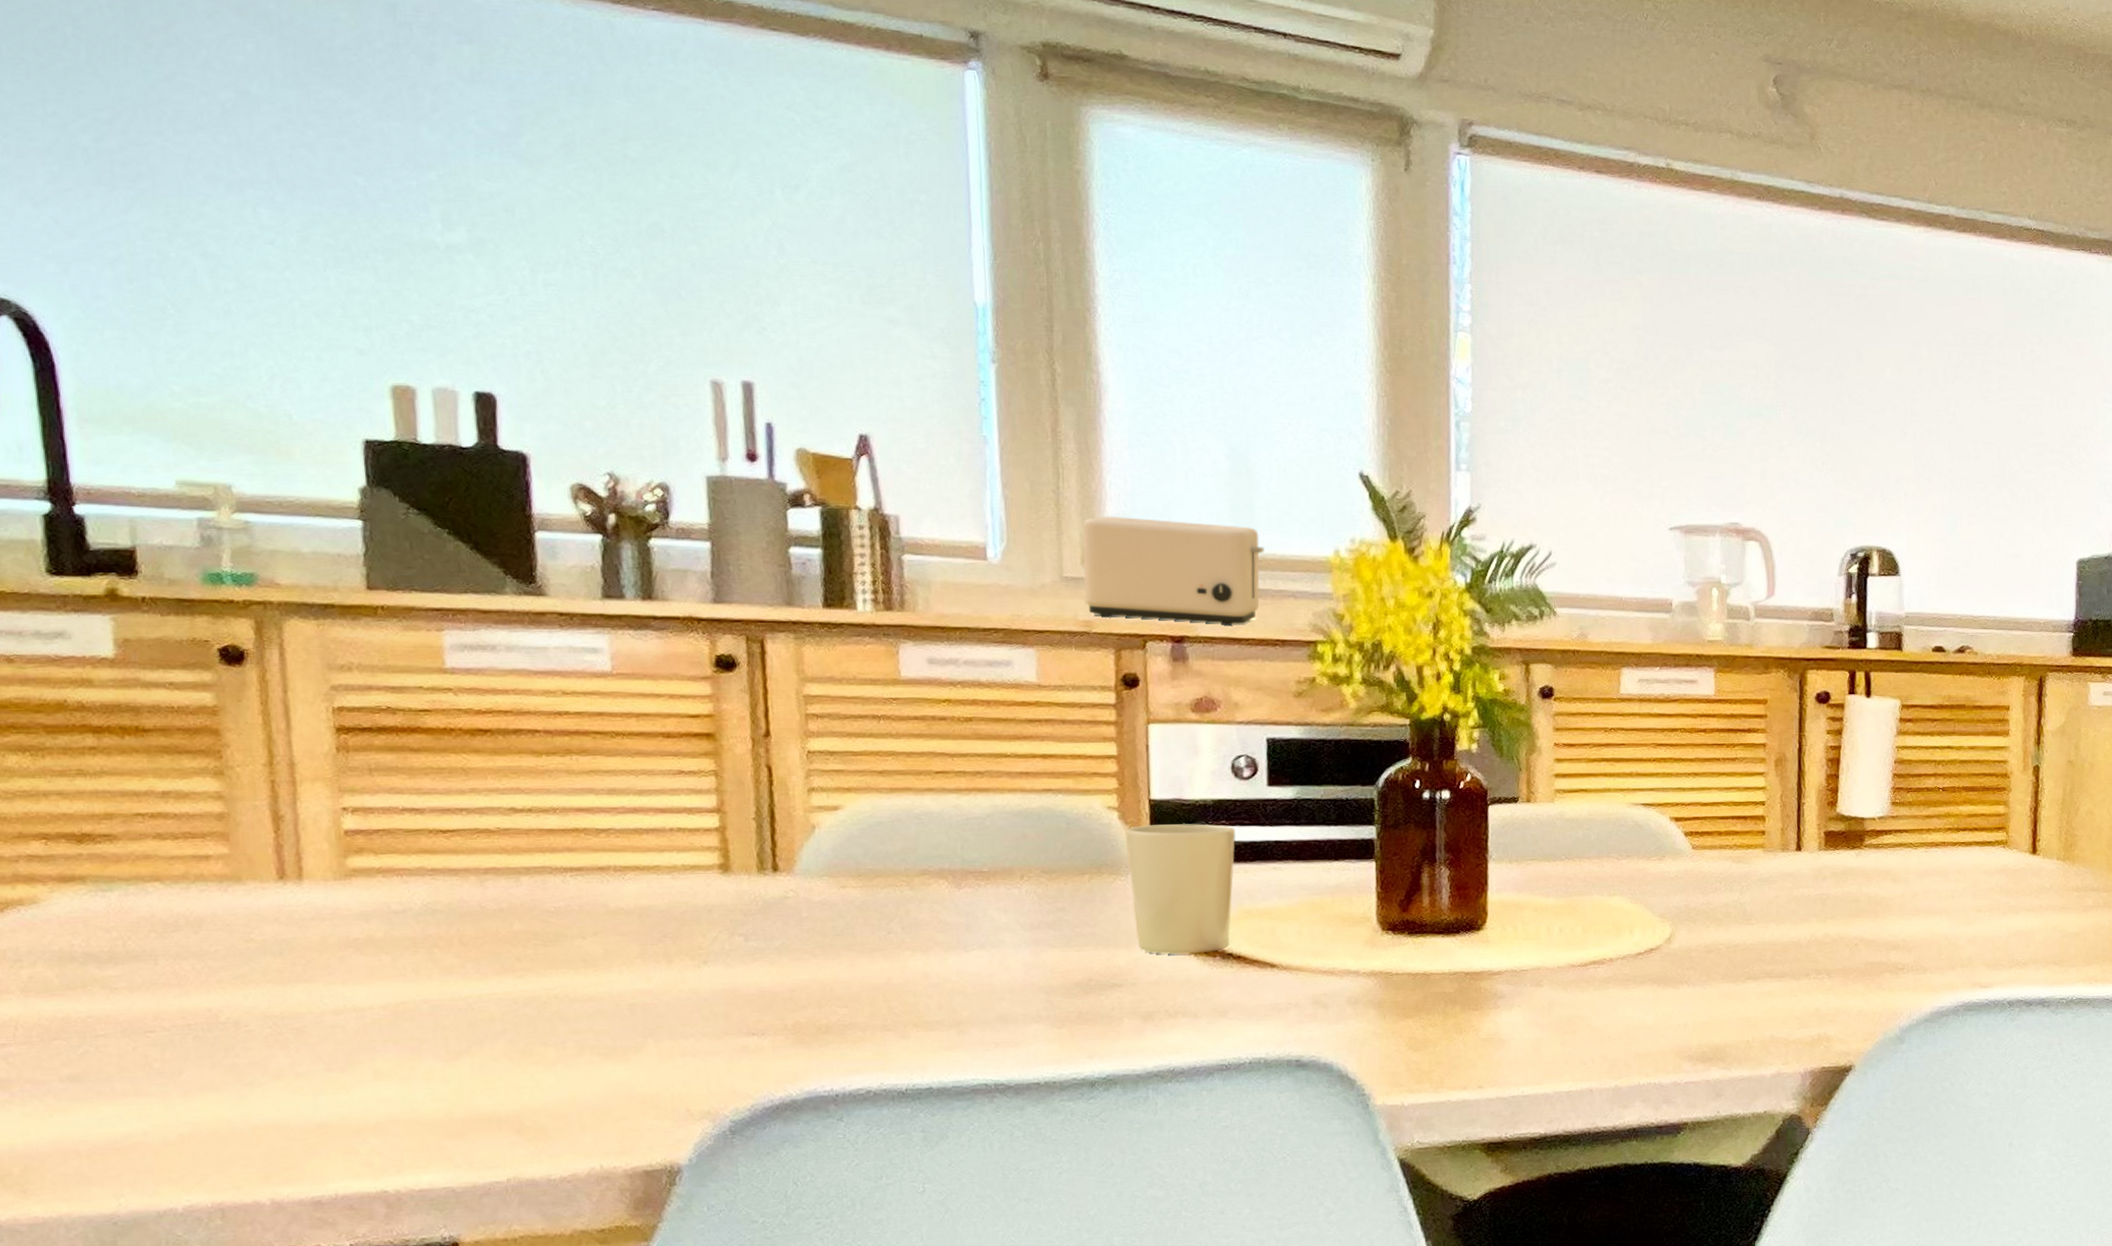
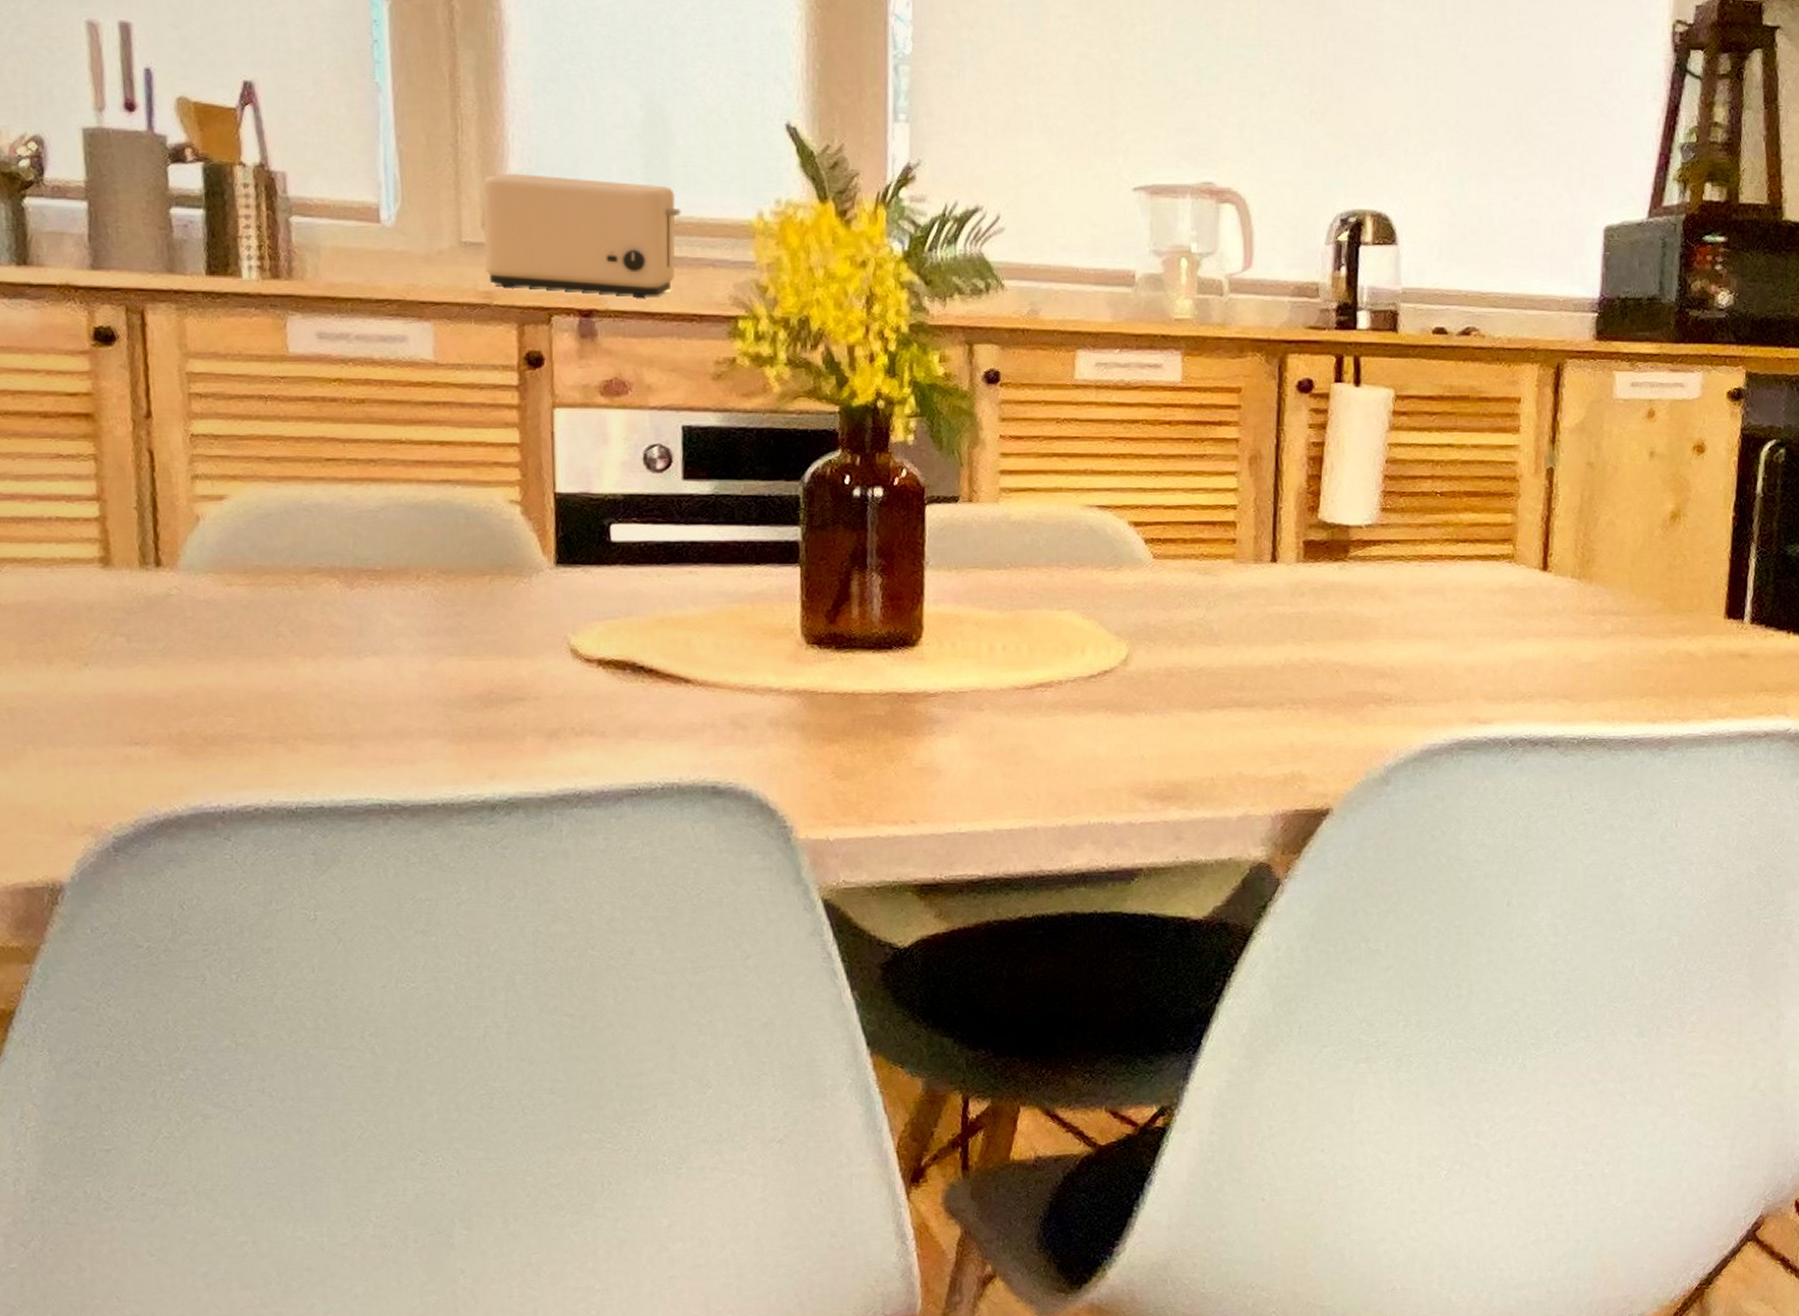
mug: present [1124,824,1236,954] -> none [527,521,648,666]

